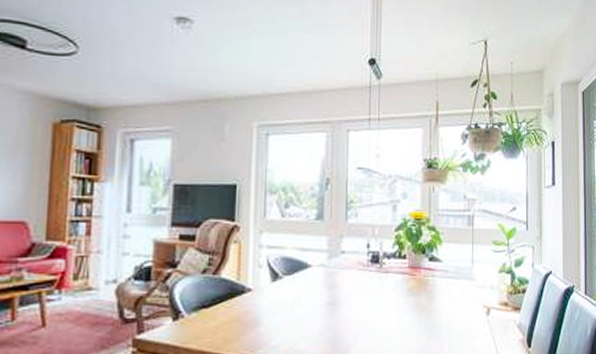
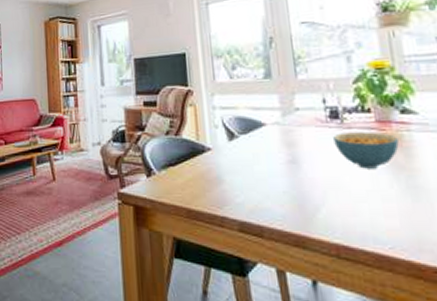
cereal bowl: none [372,276,424,310] -> present [333,131,399,169]

